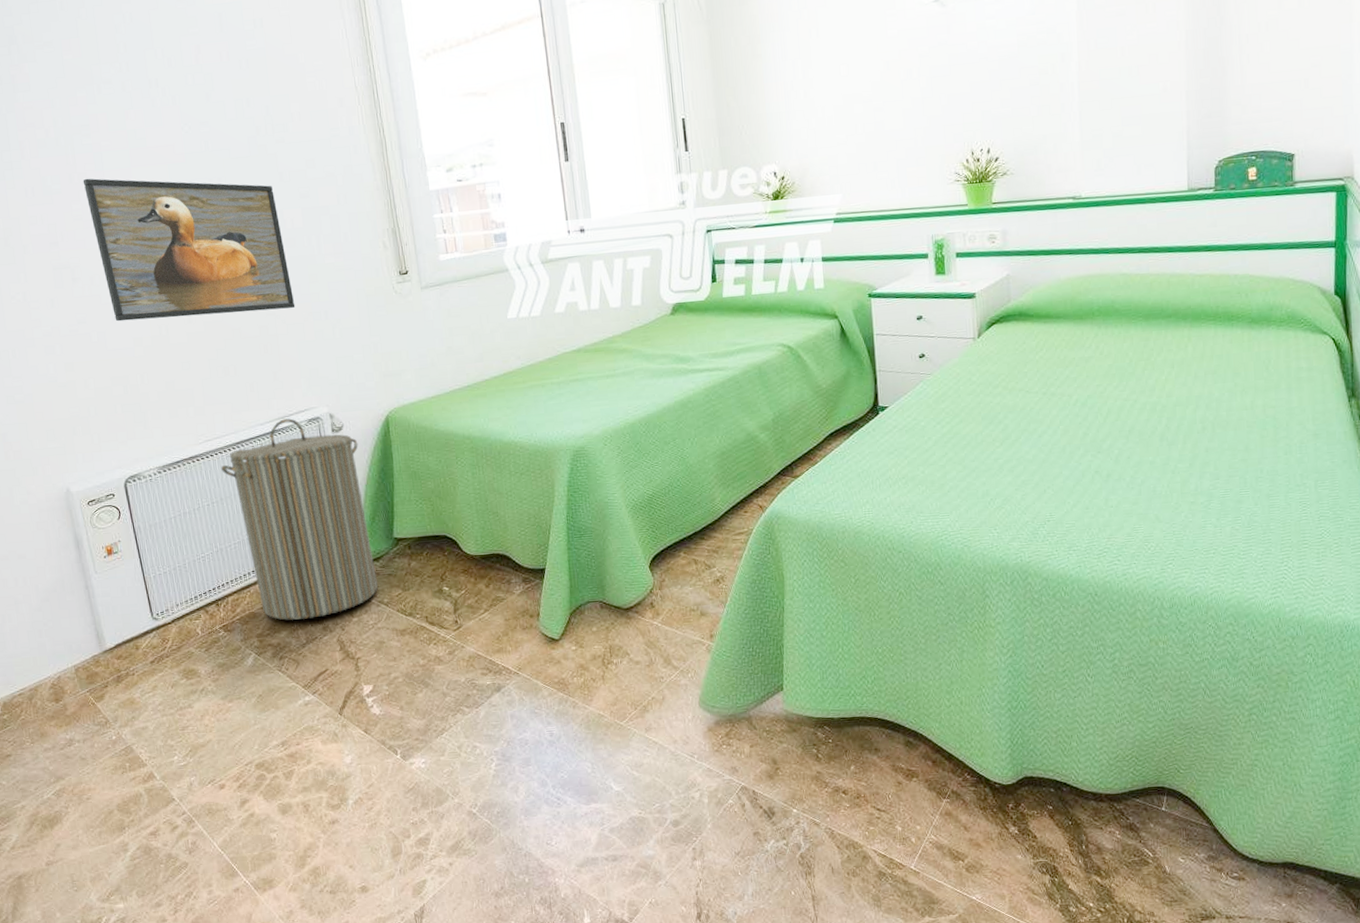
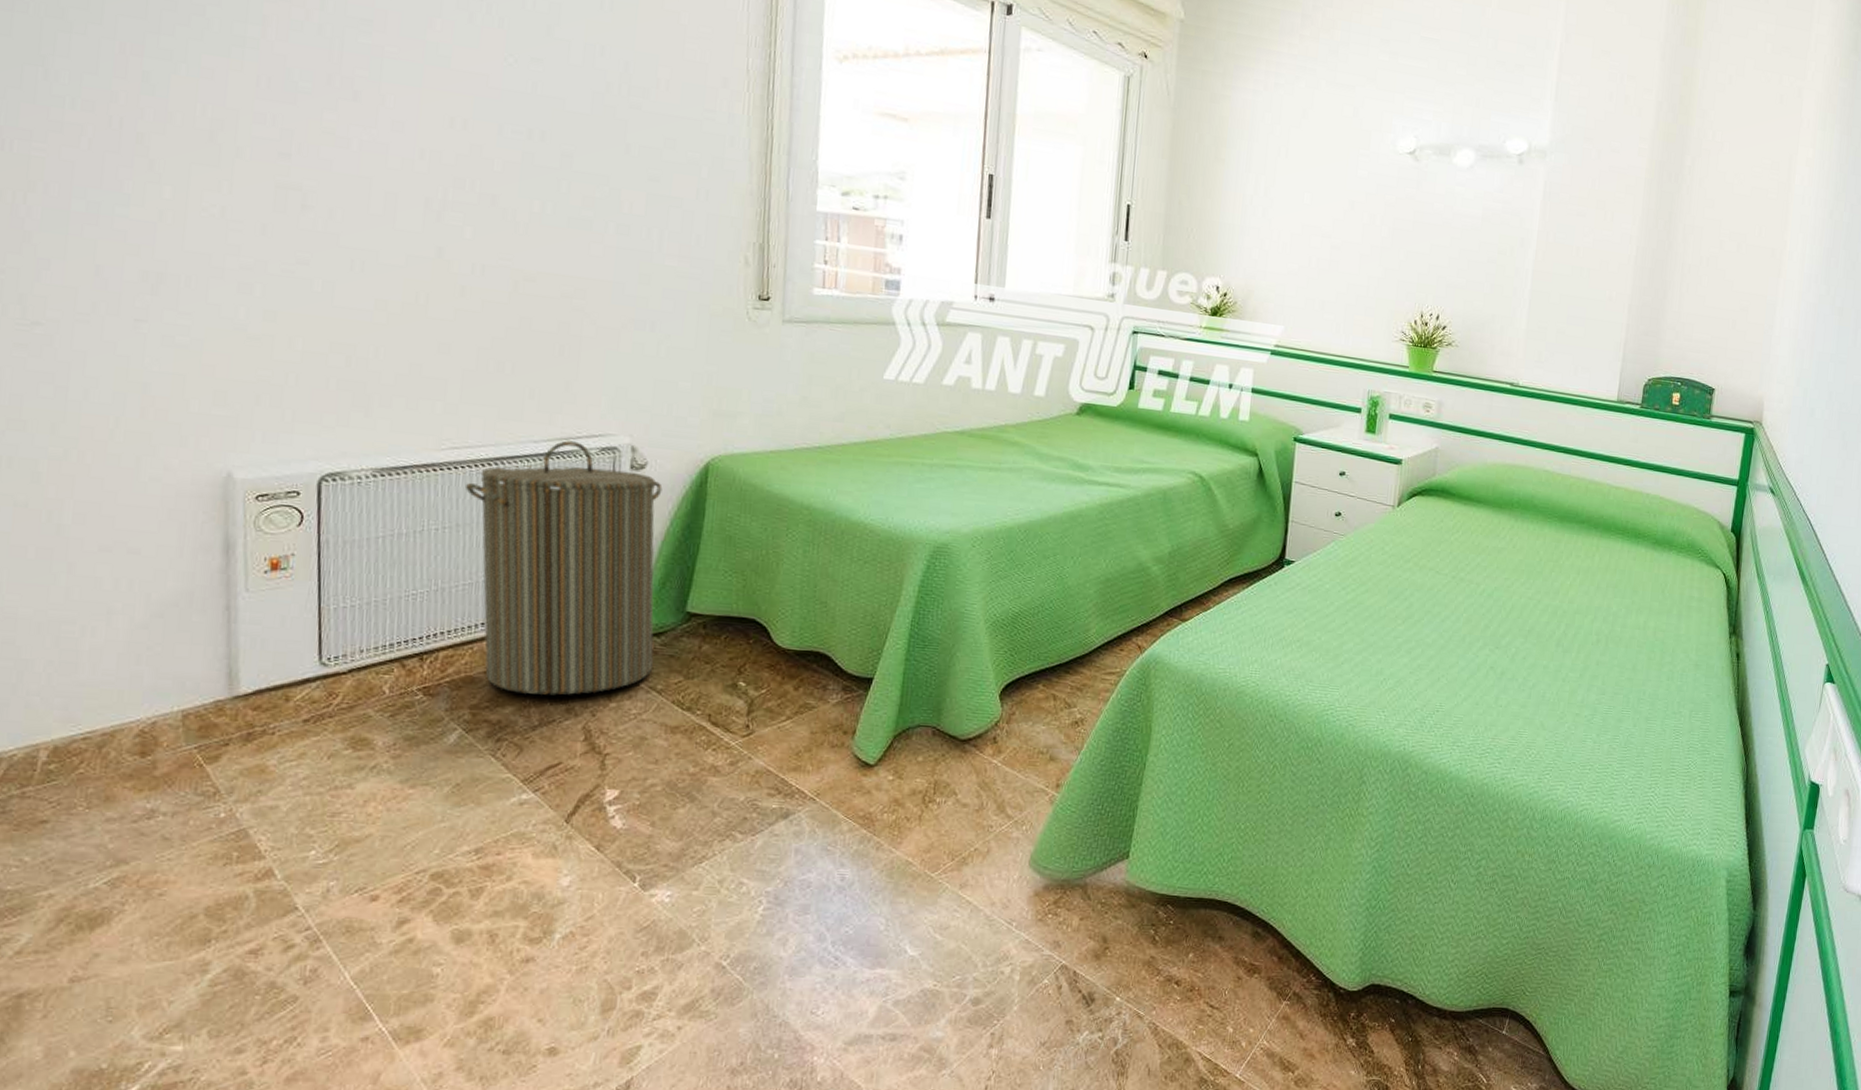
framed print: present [83,178,296,322] -> none [346,85,614,309]

